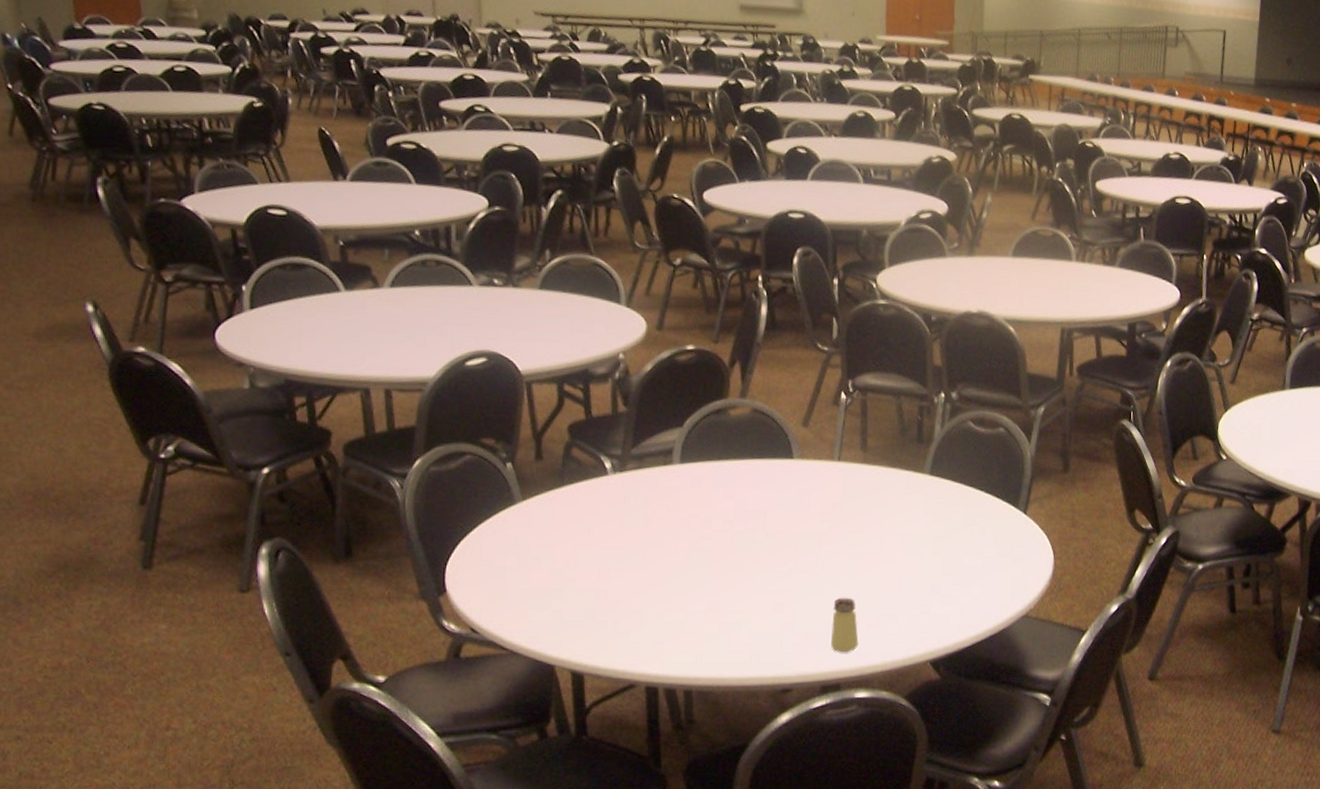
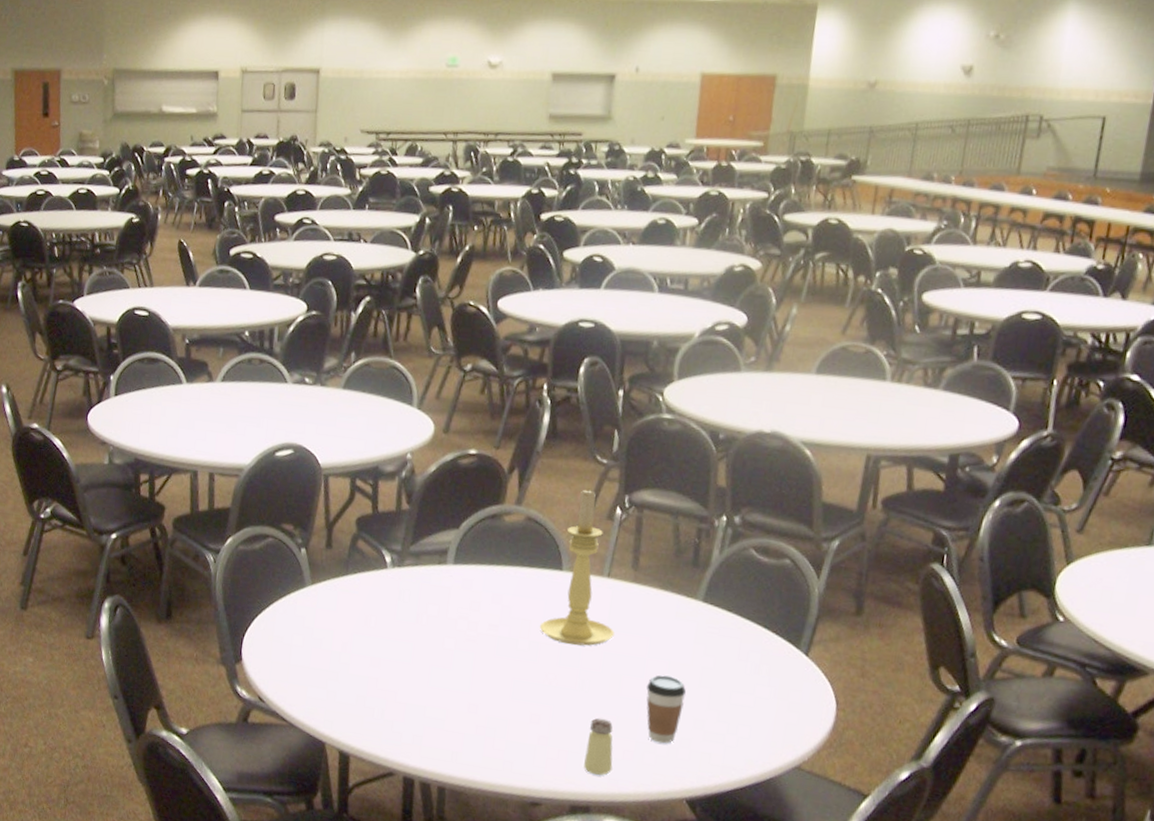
candle holder: none [774,376,849,531] -> present [539,488,614,646]
coffee cup: none [884,548,922,613] -> present [646,675,687,744]

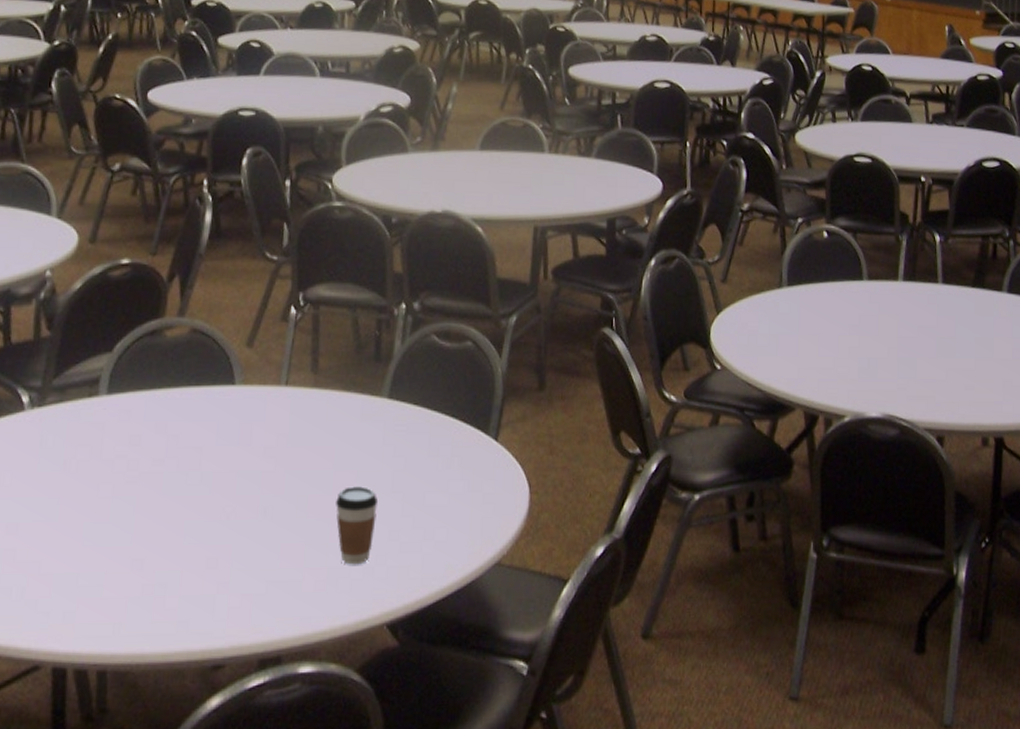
candle holder: present [539,488,614,646] -> none [211,289,297,469]
saltshaker: present [584,718,613,776] -> none [272,548,304,616]

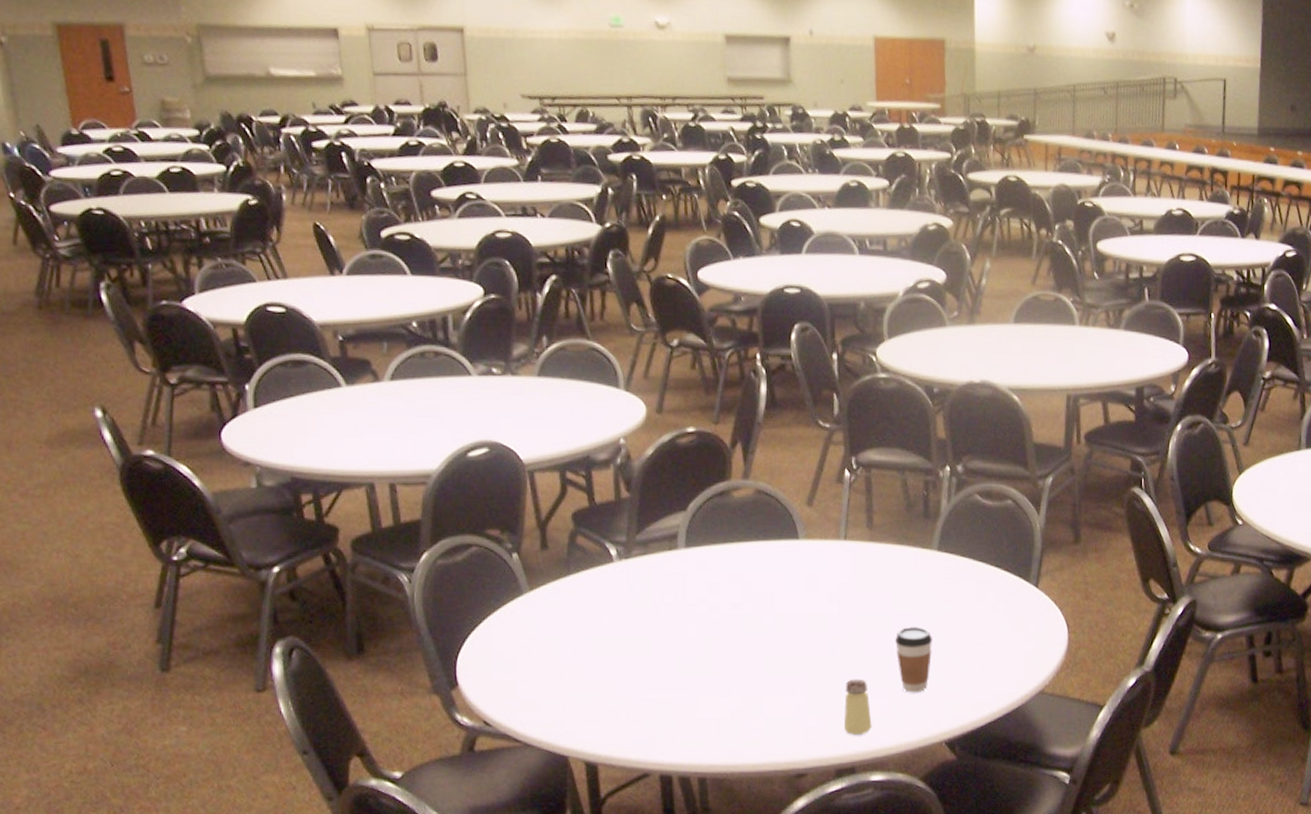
saltshaker: none [272,548,304,616] -> present [844,678,872,735]

